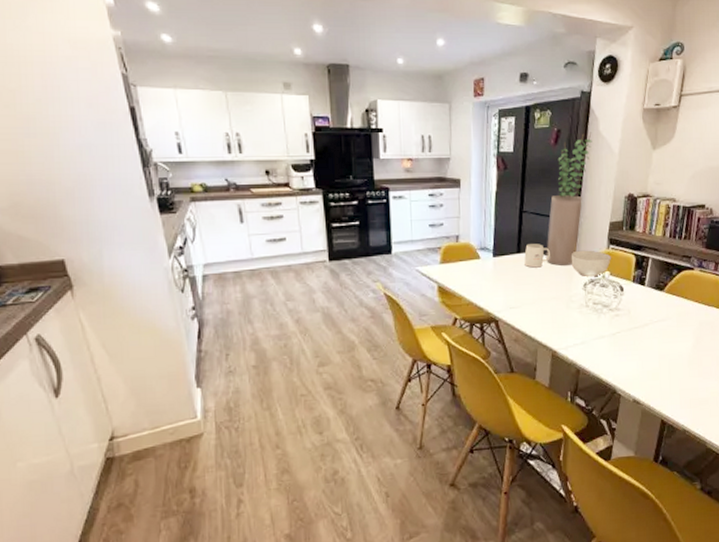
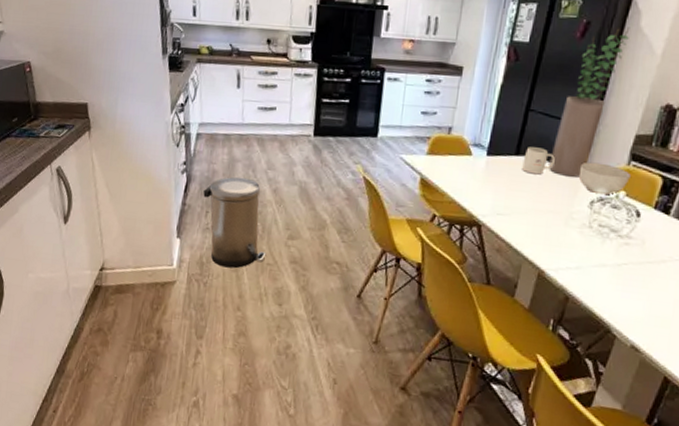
pedal bin: none [220,313,299,408] -> present [203,177,267,268]

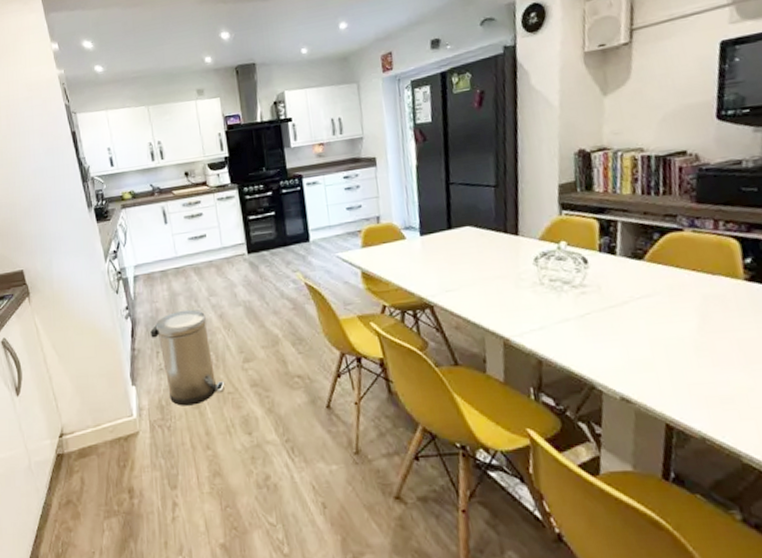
mug: present [522,147,555,175] -> none [456,217,488,245]
vase: present [549,27,630,177] -> none [481,87,524,240]
bowl: present [578,162,631,196] -> none [513,218,567,250]

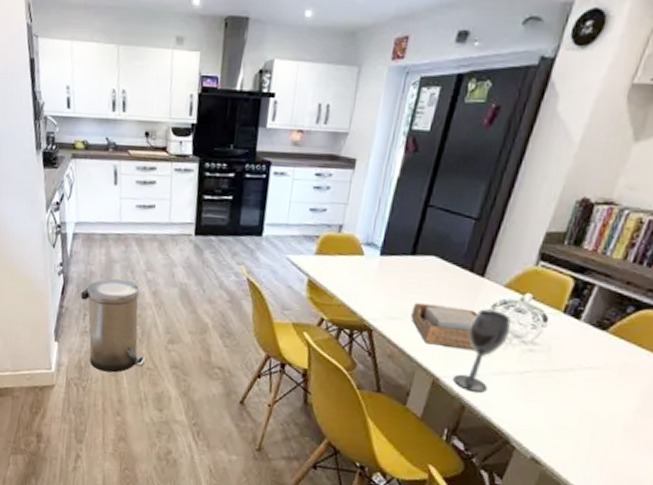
napkin holder: none [463,267,531,308] -> present [411,303,478,350]
wine glass: none [520,263,559,345] -> present [453,309,511,393]

